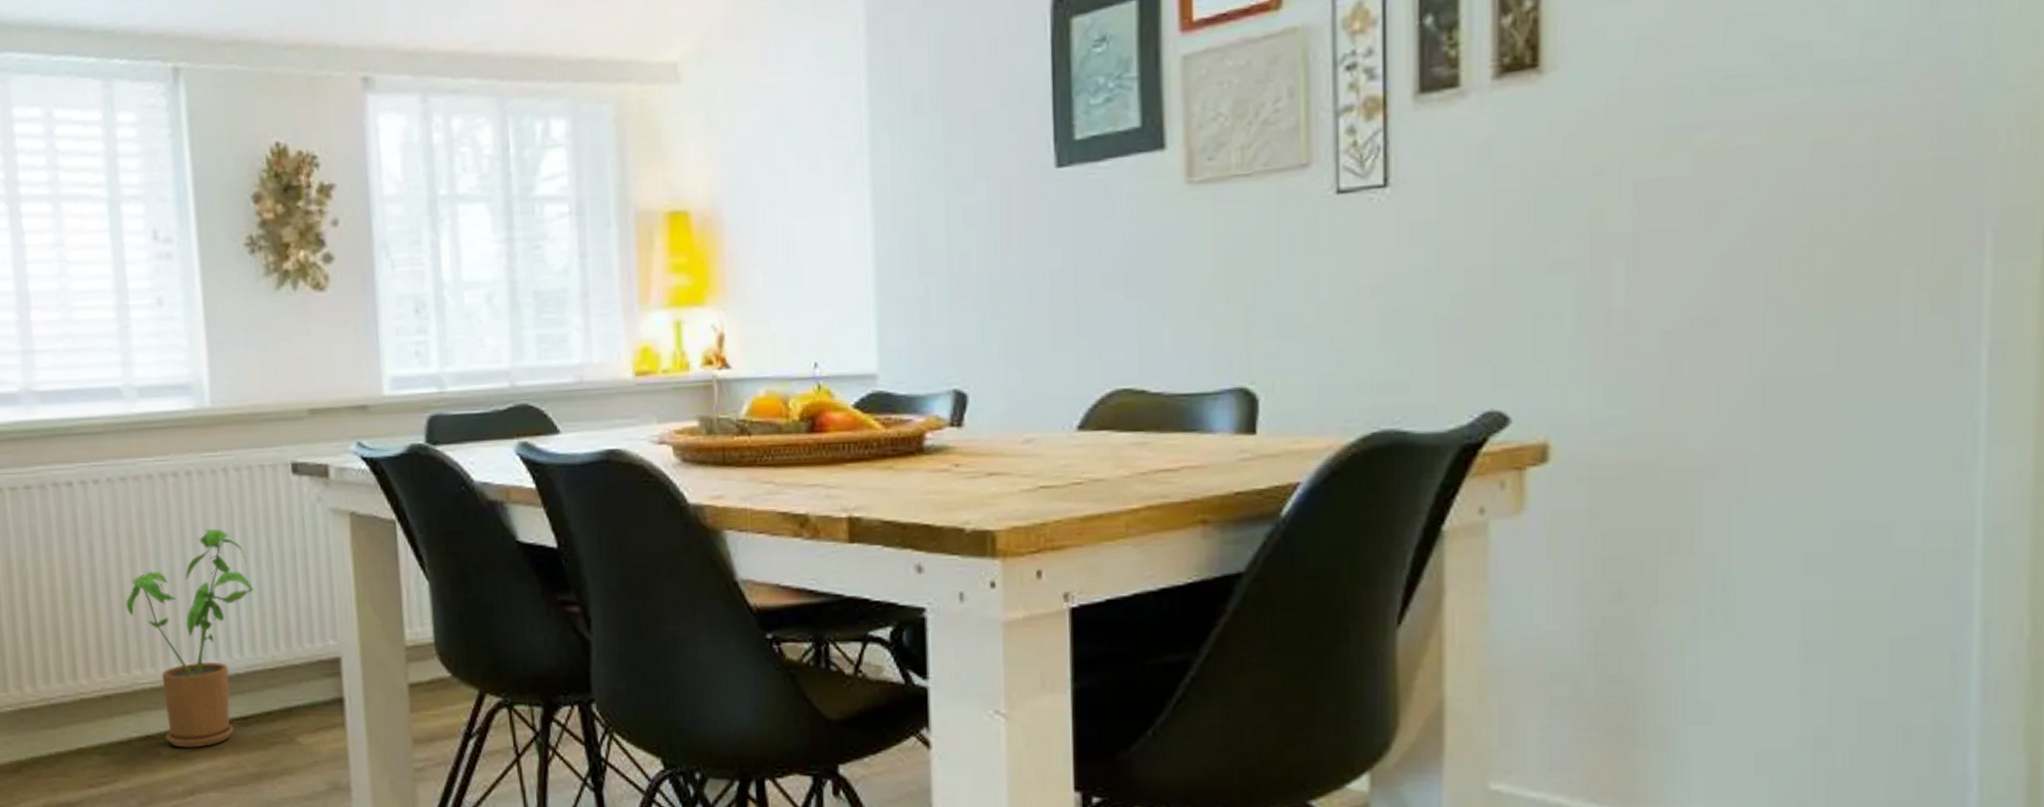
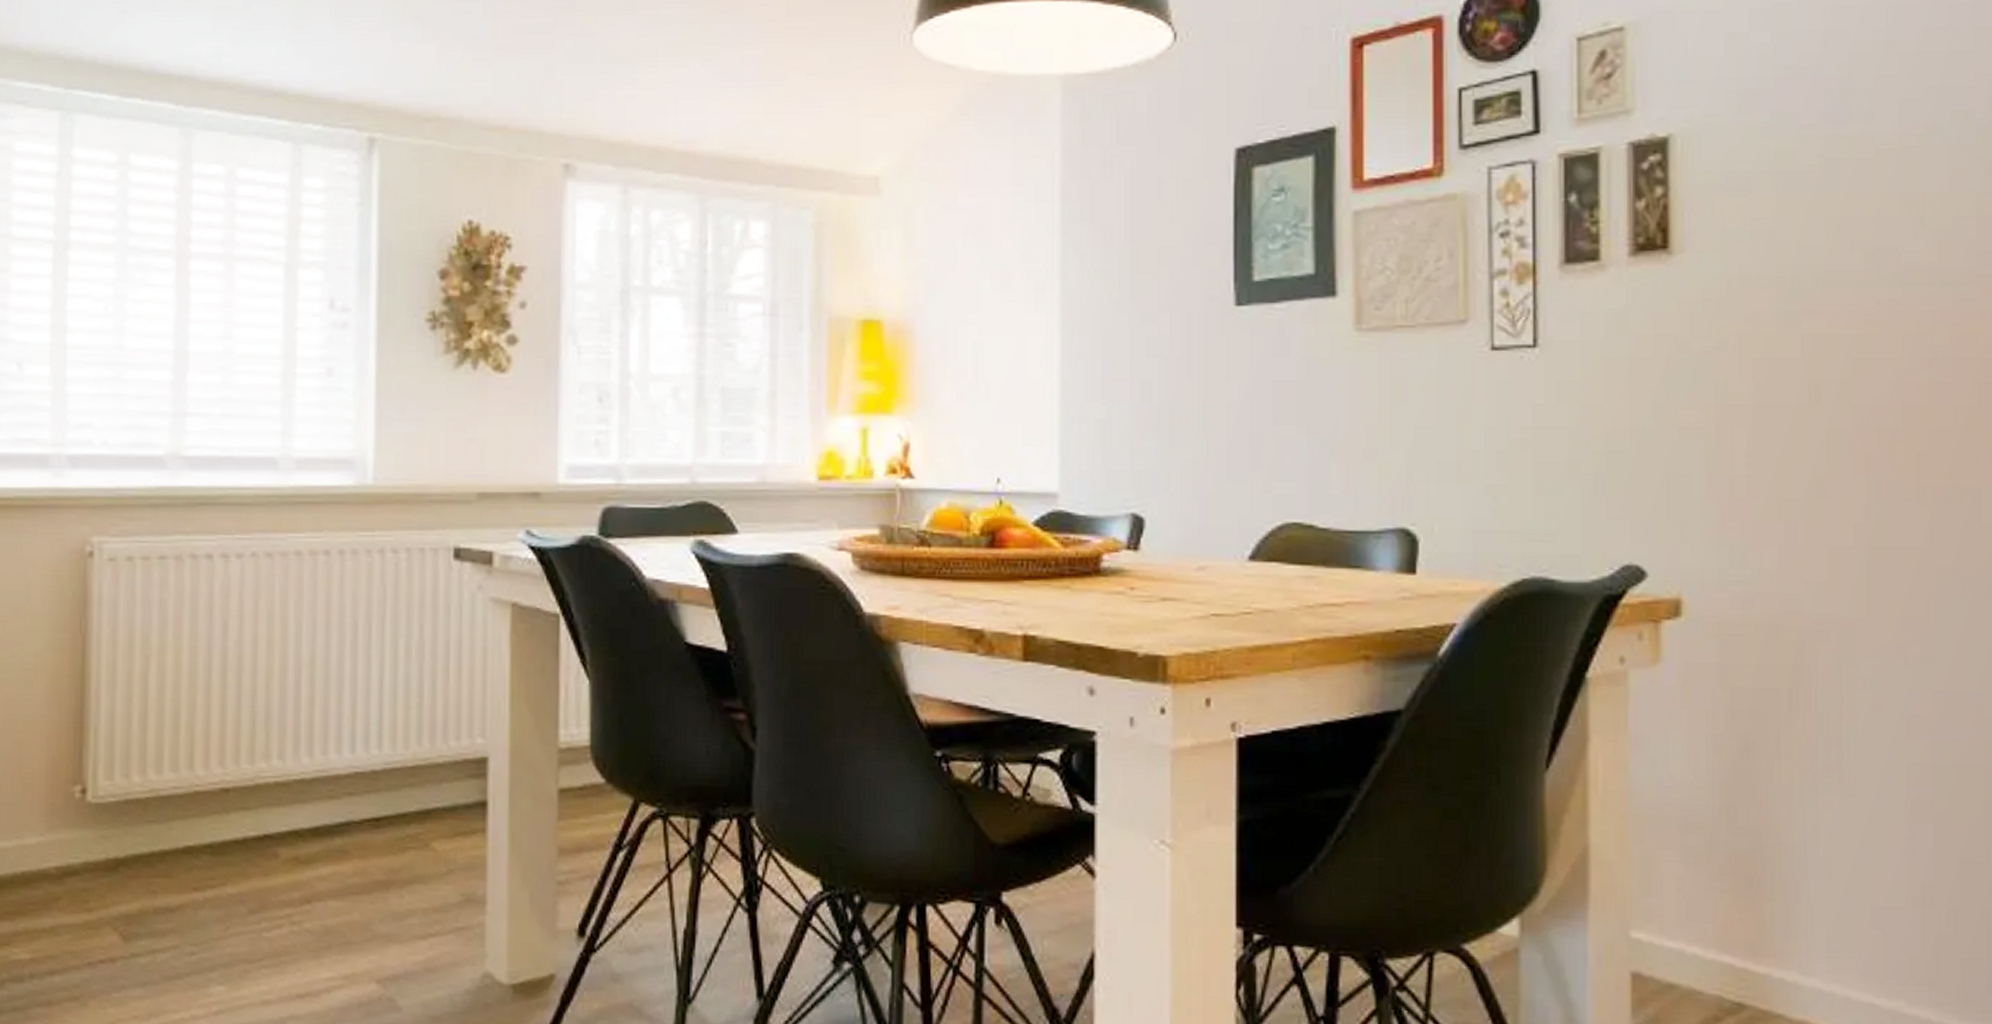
house plant: present [125,528,254,749] -> none [257,612,401,851]

